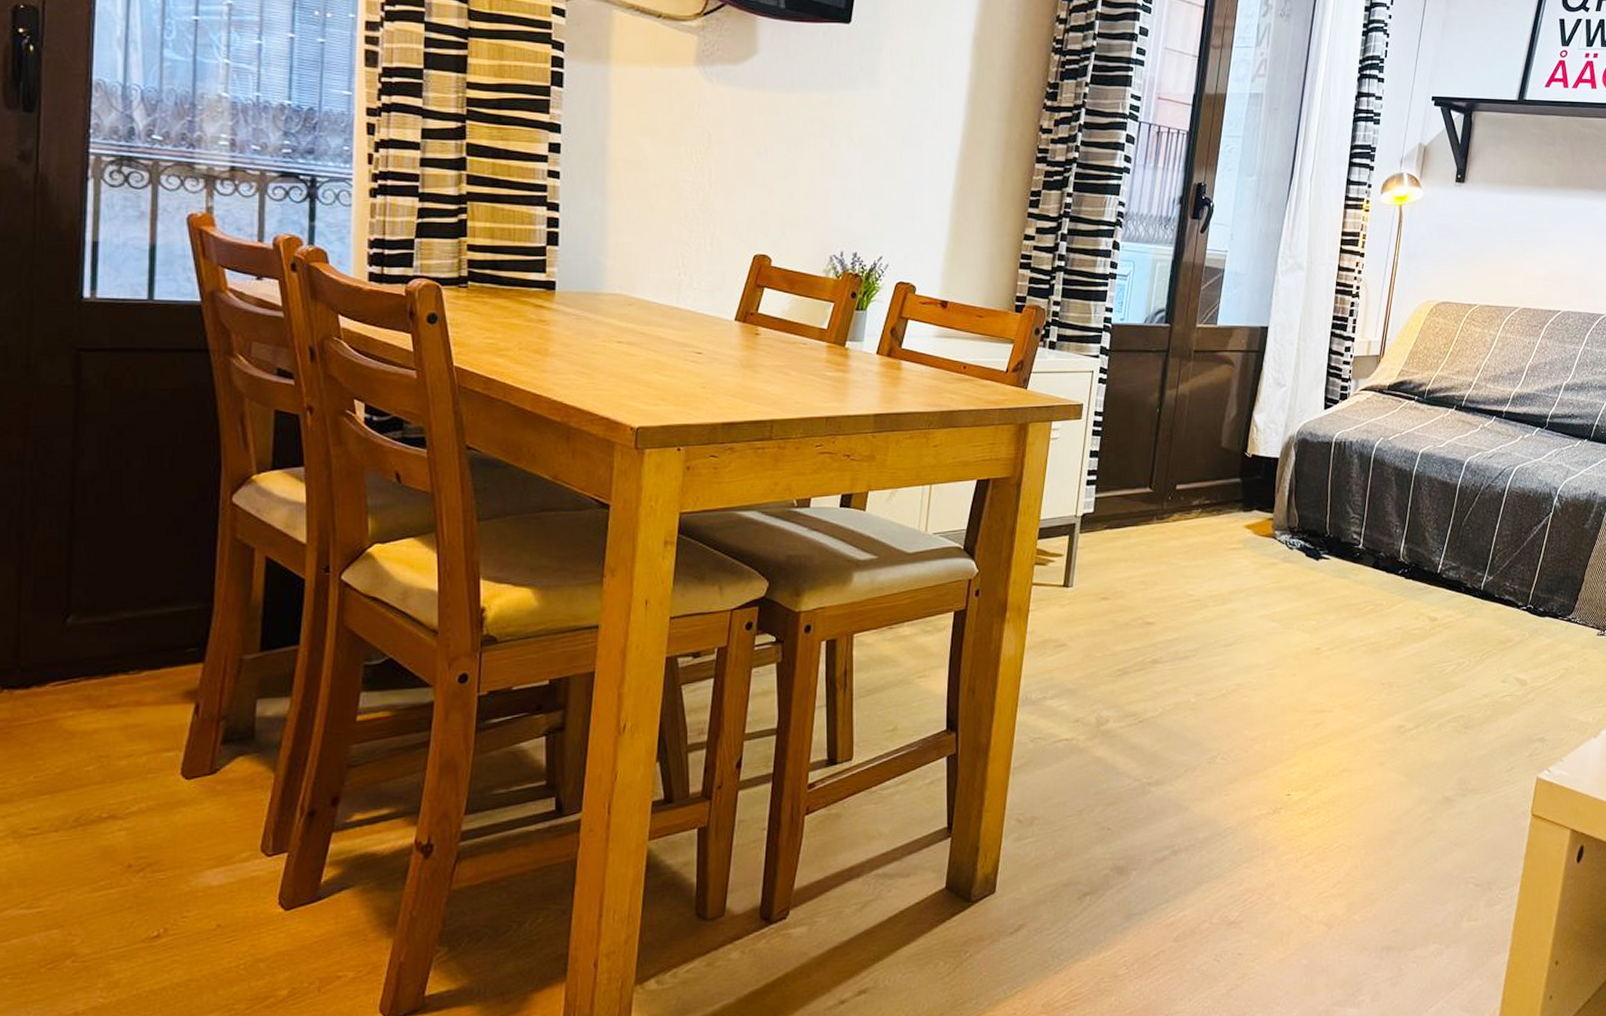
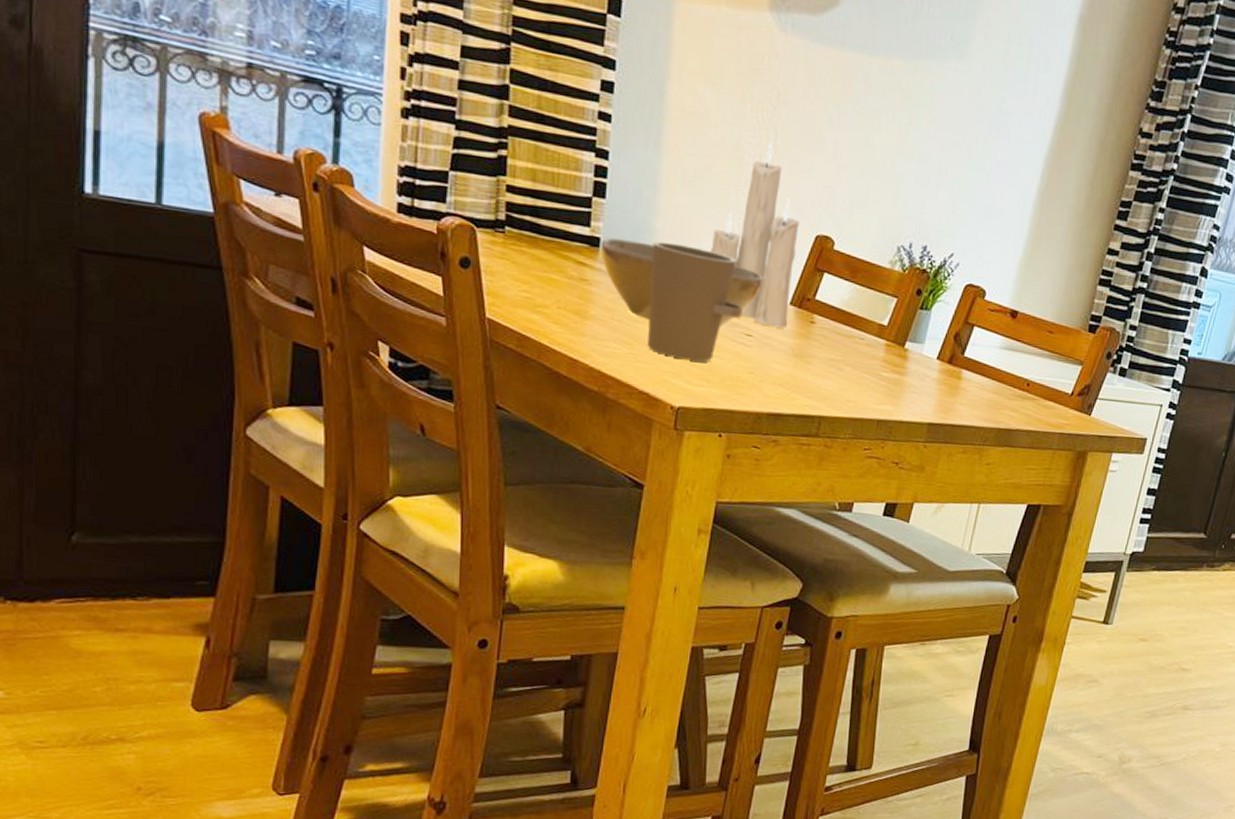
bowl: none [557,280,709,350] -> present [601,238,764,329]
cup: none [604,278,691,383] -> present [648,241,743,362]
candle: none [658,177,737,343] -> present [711,141,799,329]

